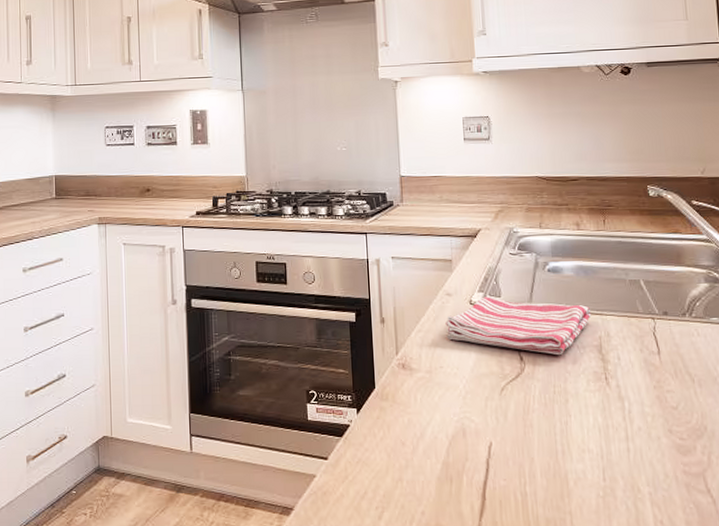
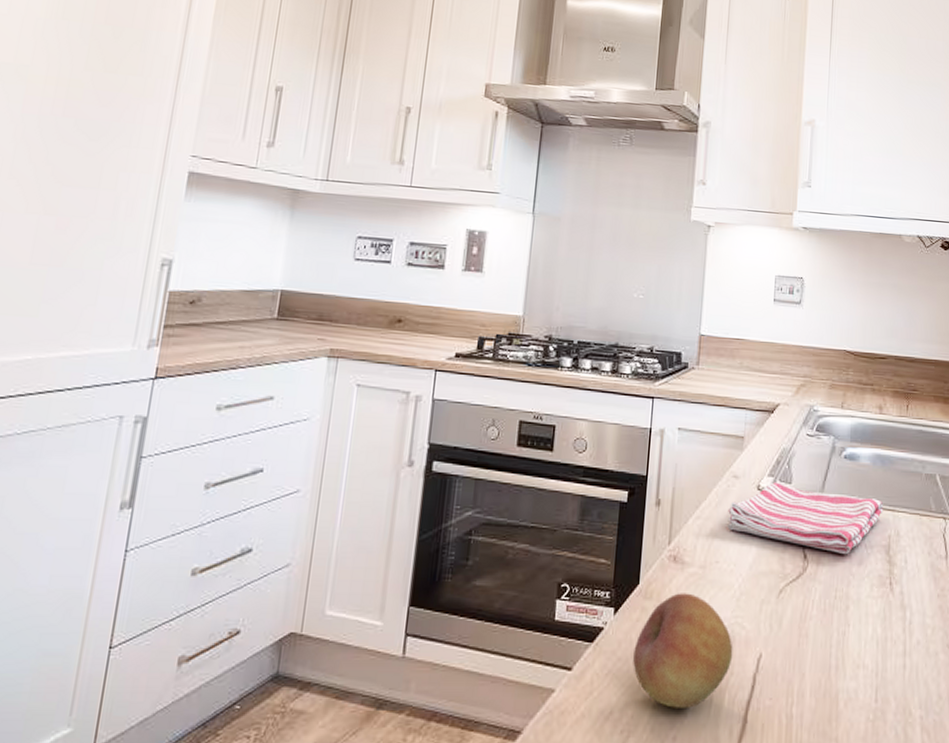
fruit: none [378,394,466,489] -> present [633,593,733,708]

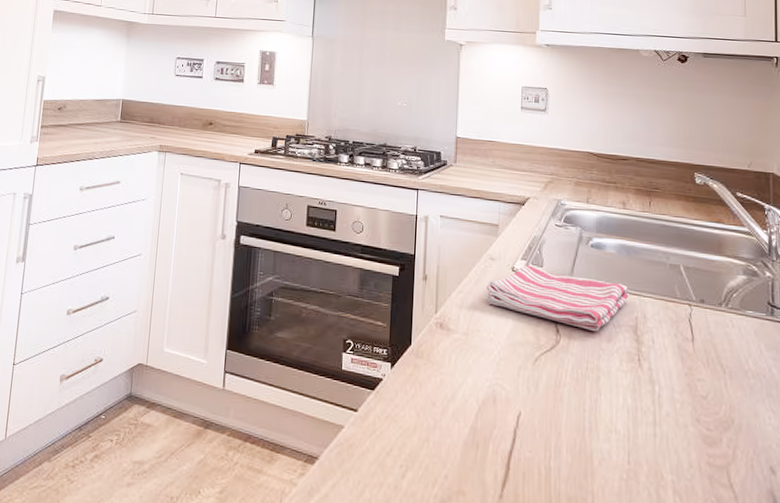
fruit: present [633,593,733,708] -> none [408,354,495,453]

